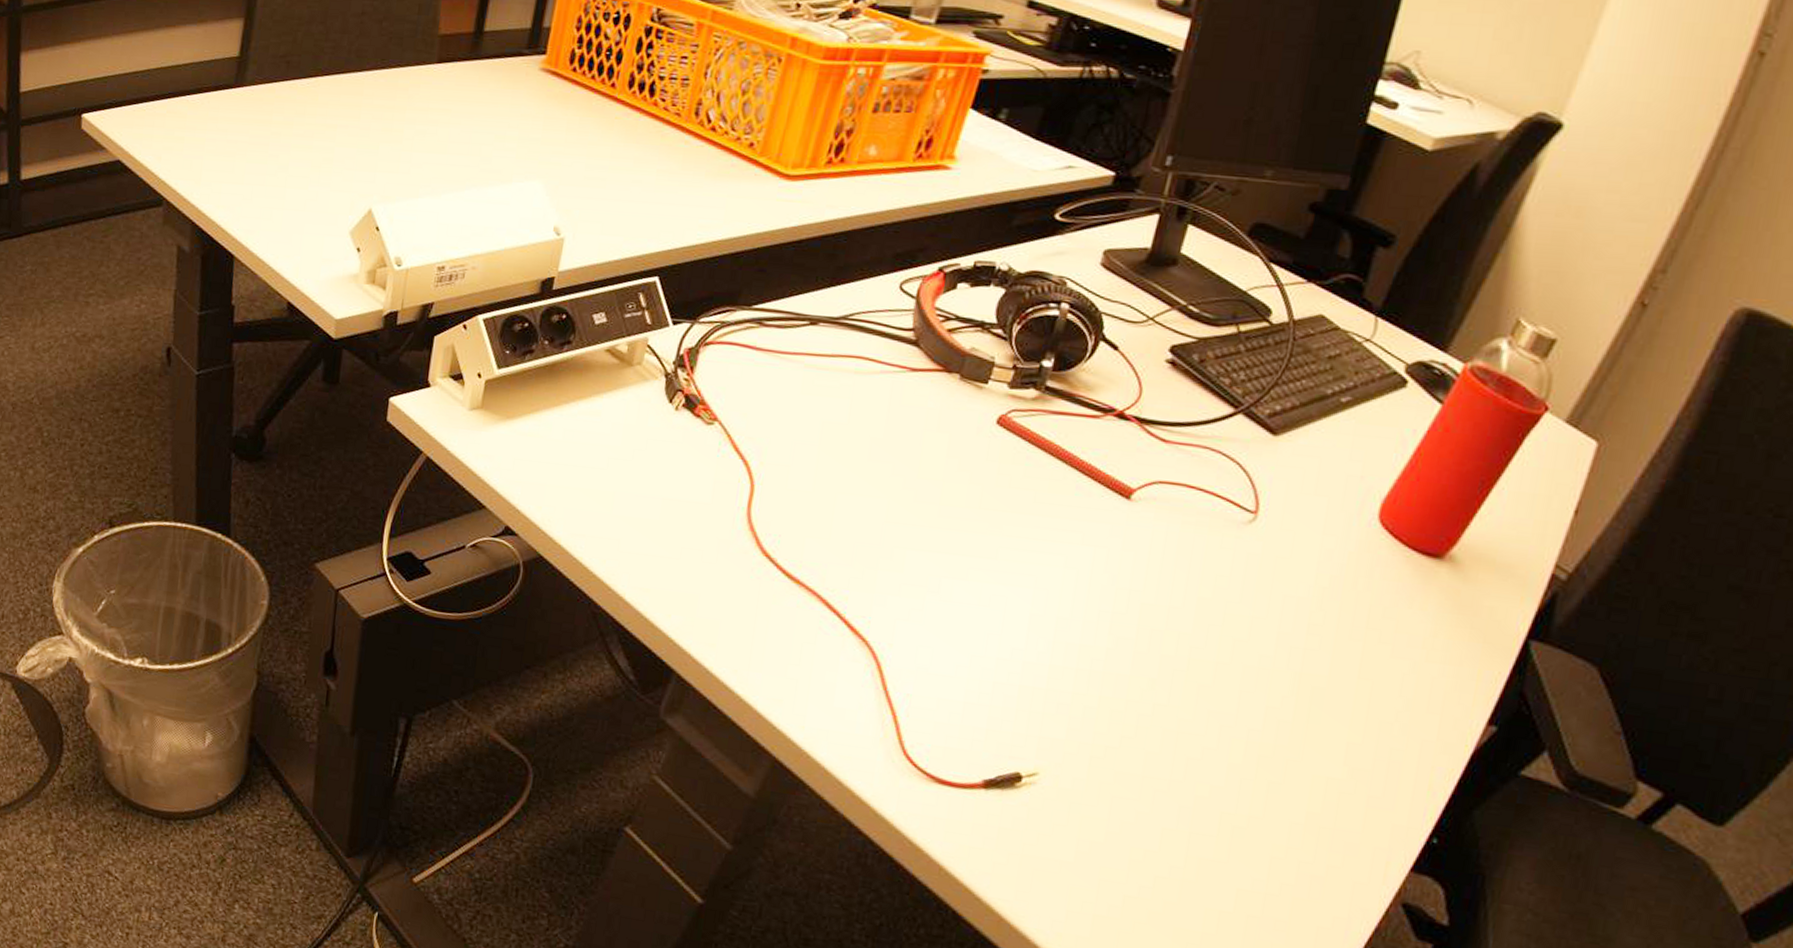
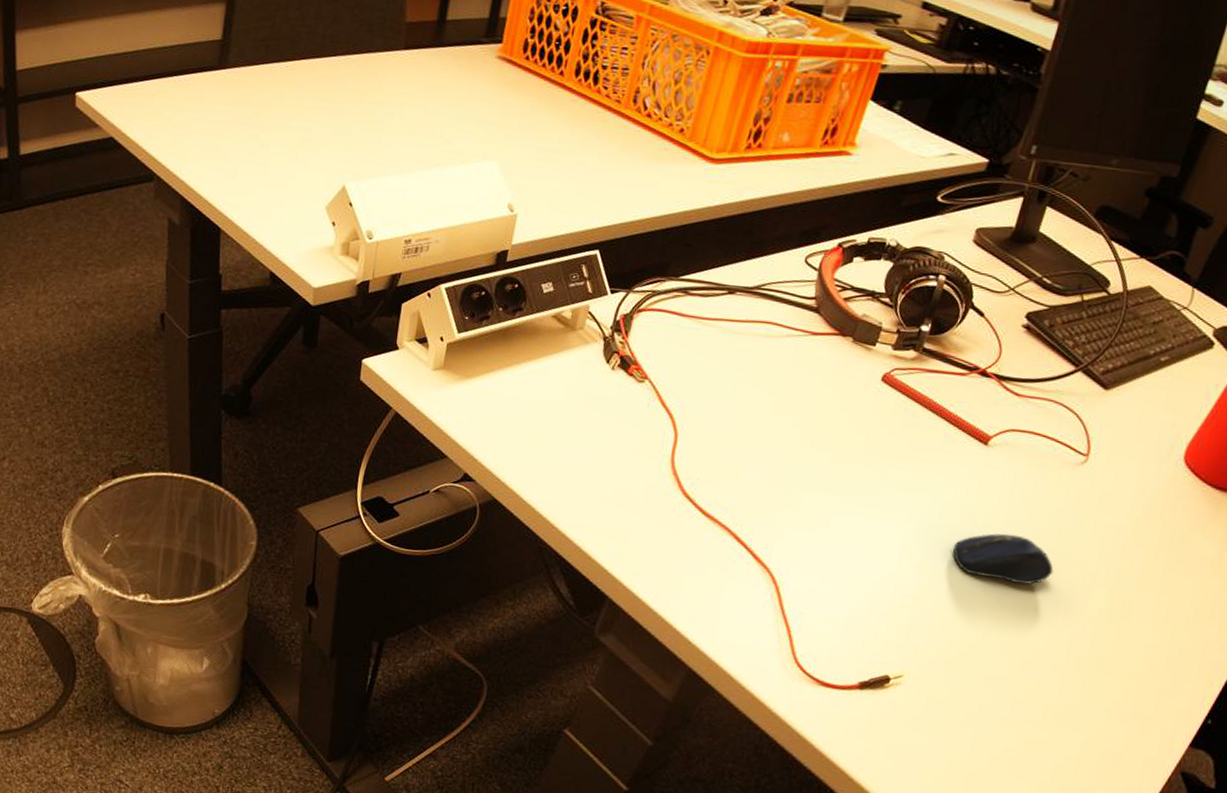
computer mouse: none [1093,604,1221,667] -> present [953,533,1054,585]

